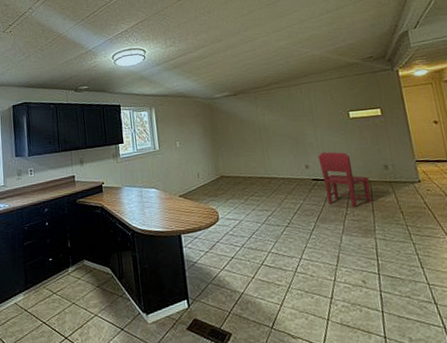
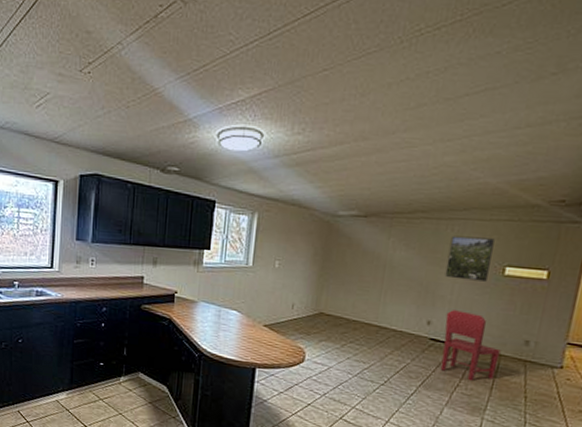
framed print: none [302,93,339,128] -> present [445,235,495,282]

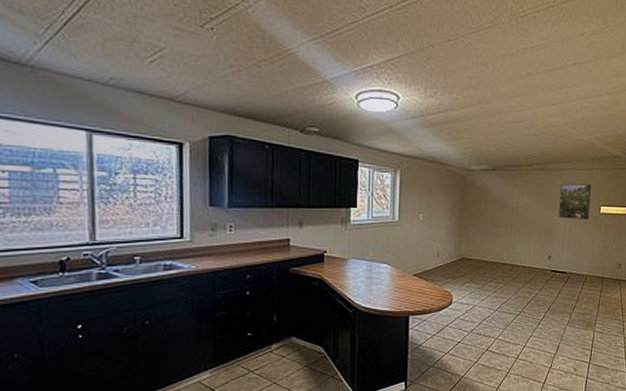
dining chair: present [440,310,501,382] -> none [561,245,602,302]

